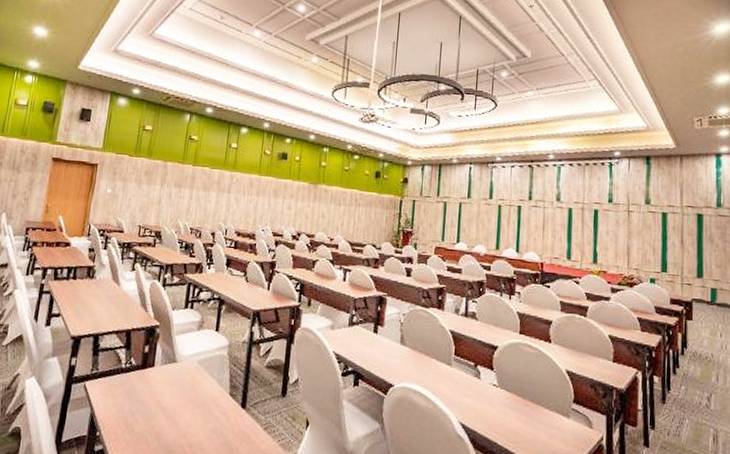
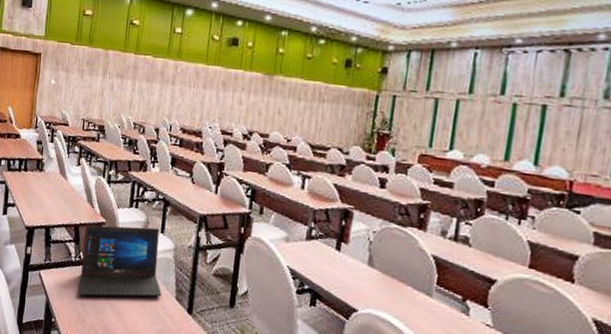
laptop: none [127,326,215,404] -> present [78,225,161,297]

